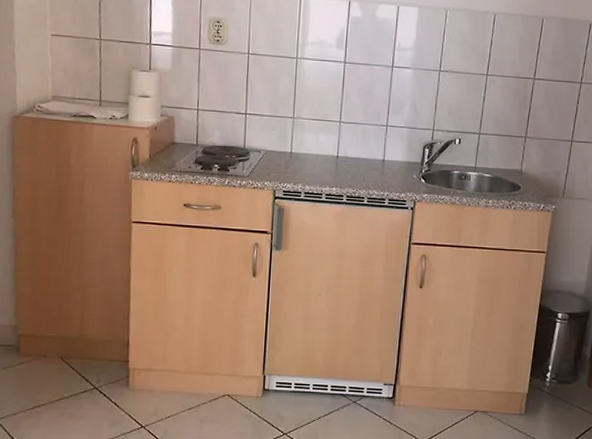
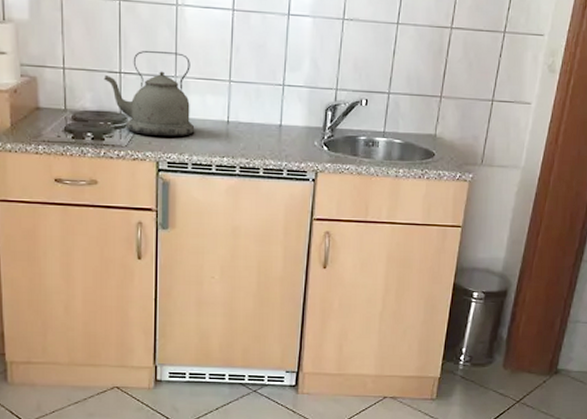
kettle: none [231,96,309,169] -> present [104,51,195,136]

